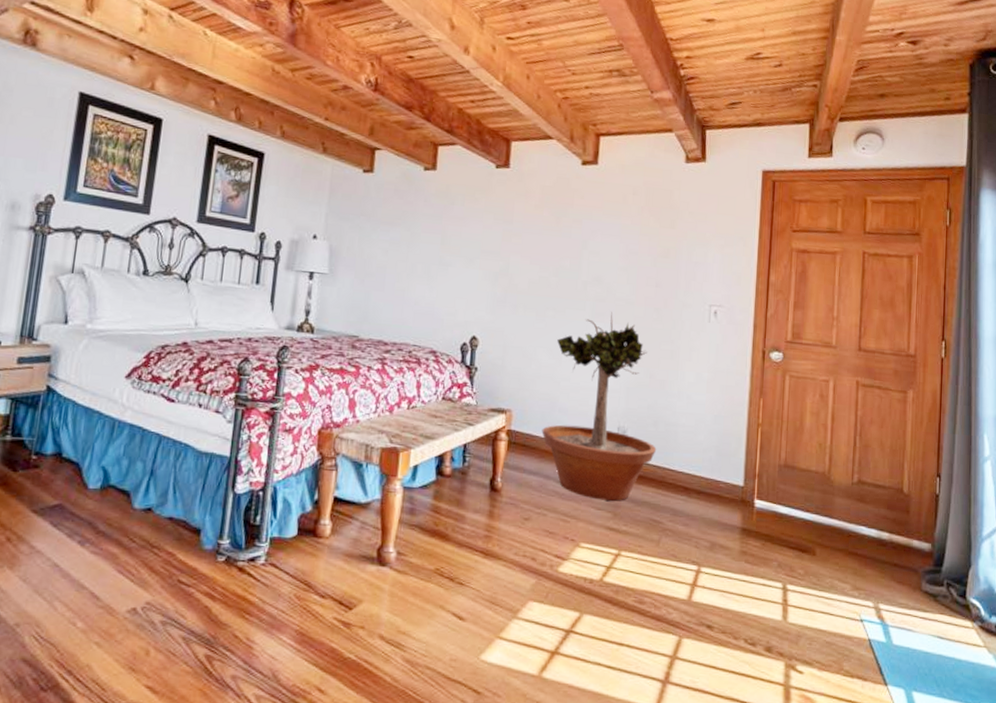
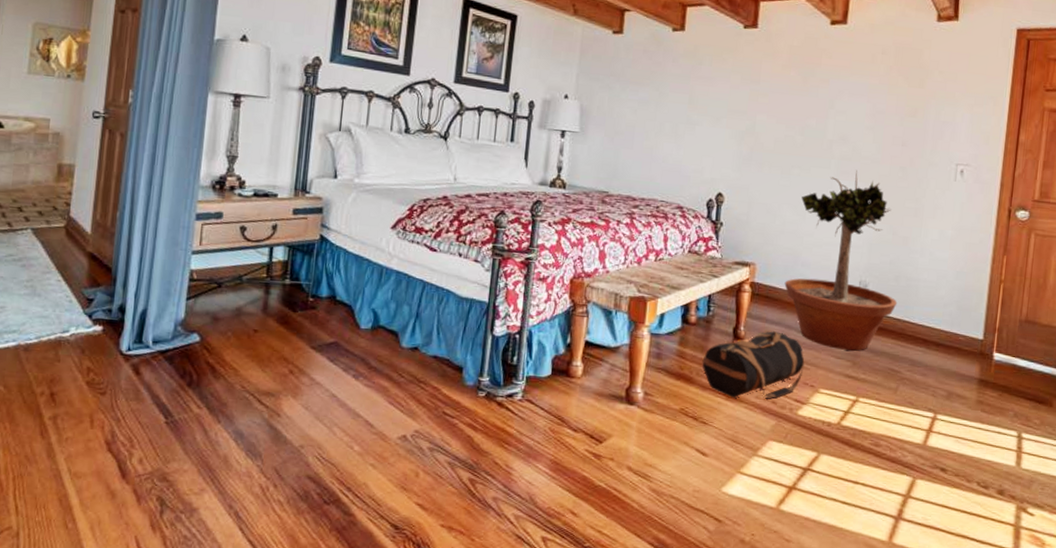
duffel bag: none [457,482,564,556] -> present [702,331,805,399]

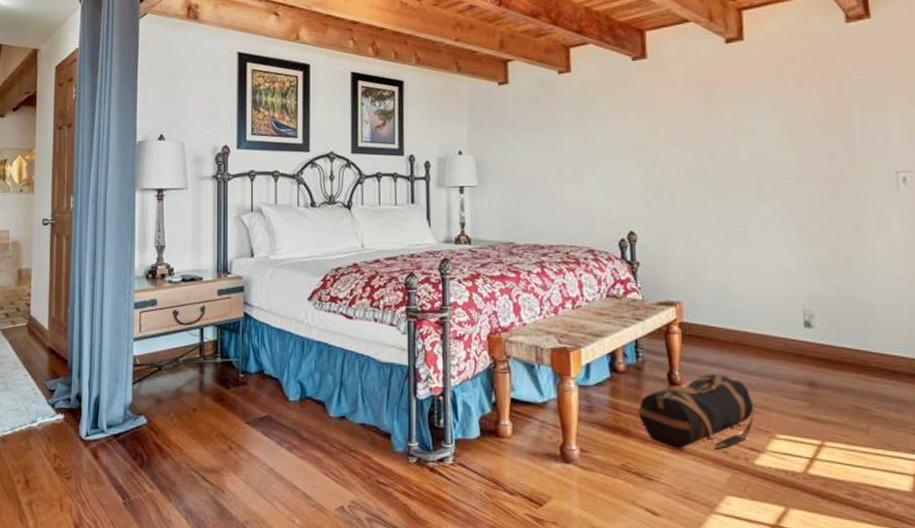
potted tree: present [784,169,898,351] -> none [717,190,853,389]

